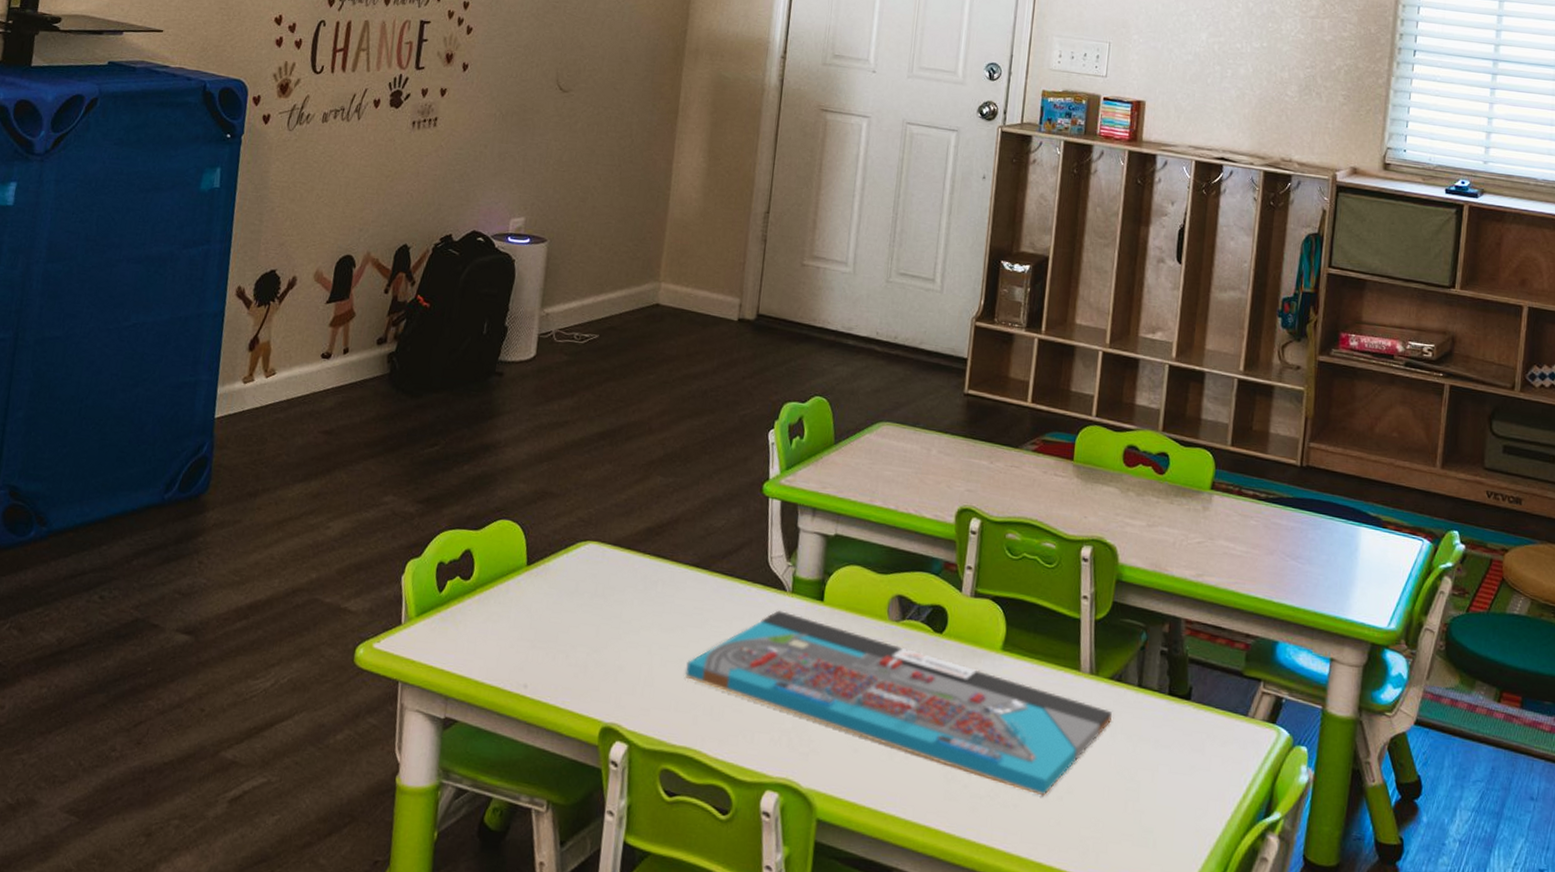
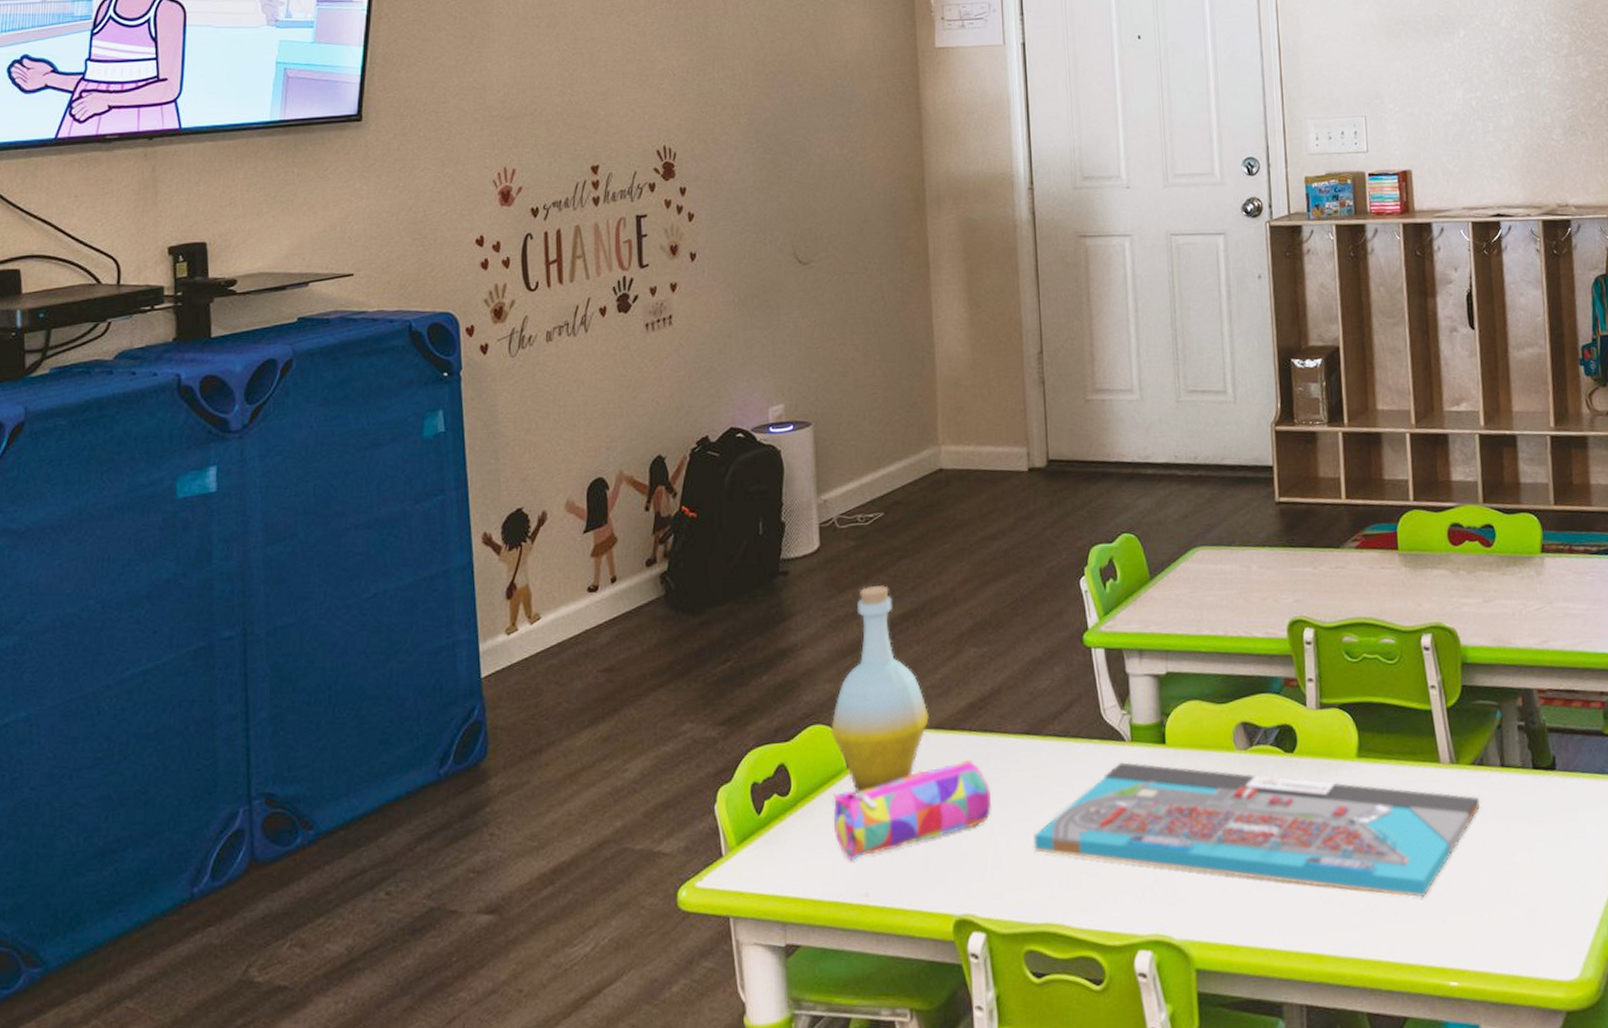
pencil case: none [505,578,654,652] -> present [832,759,991,861]
bottle: none [517,400,609,591] -> present [831,585,929,794]

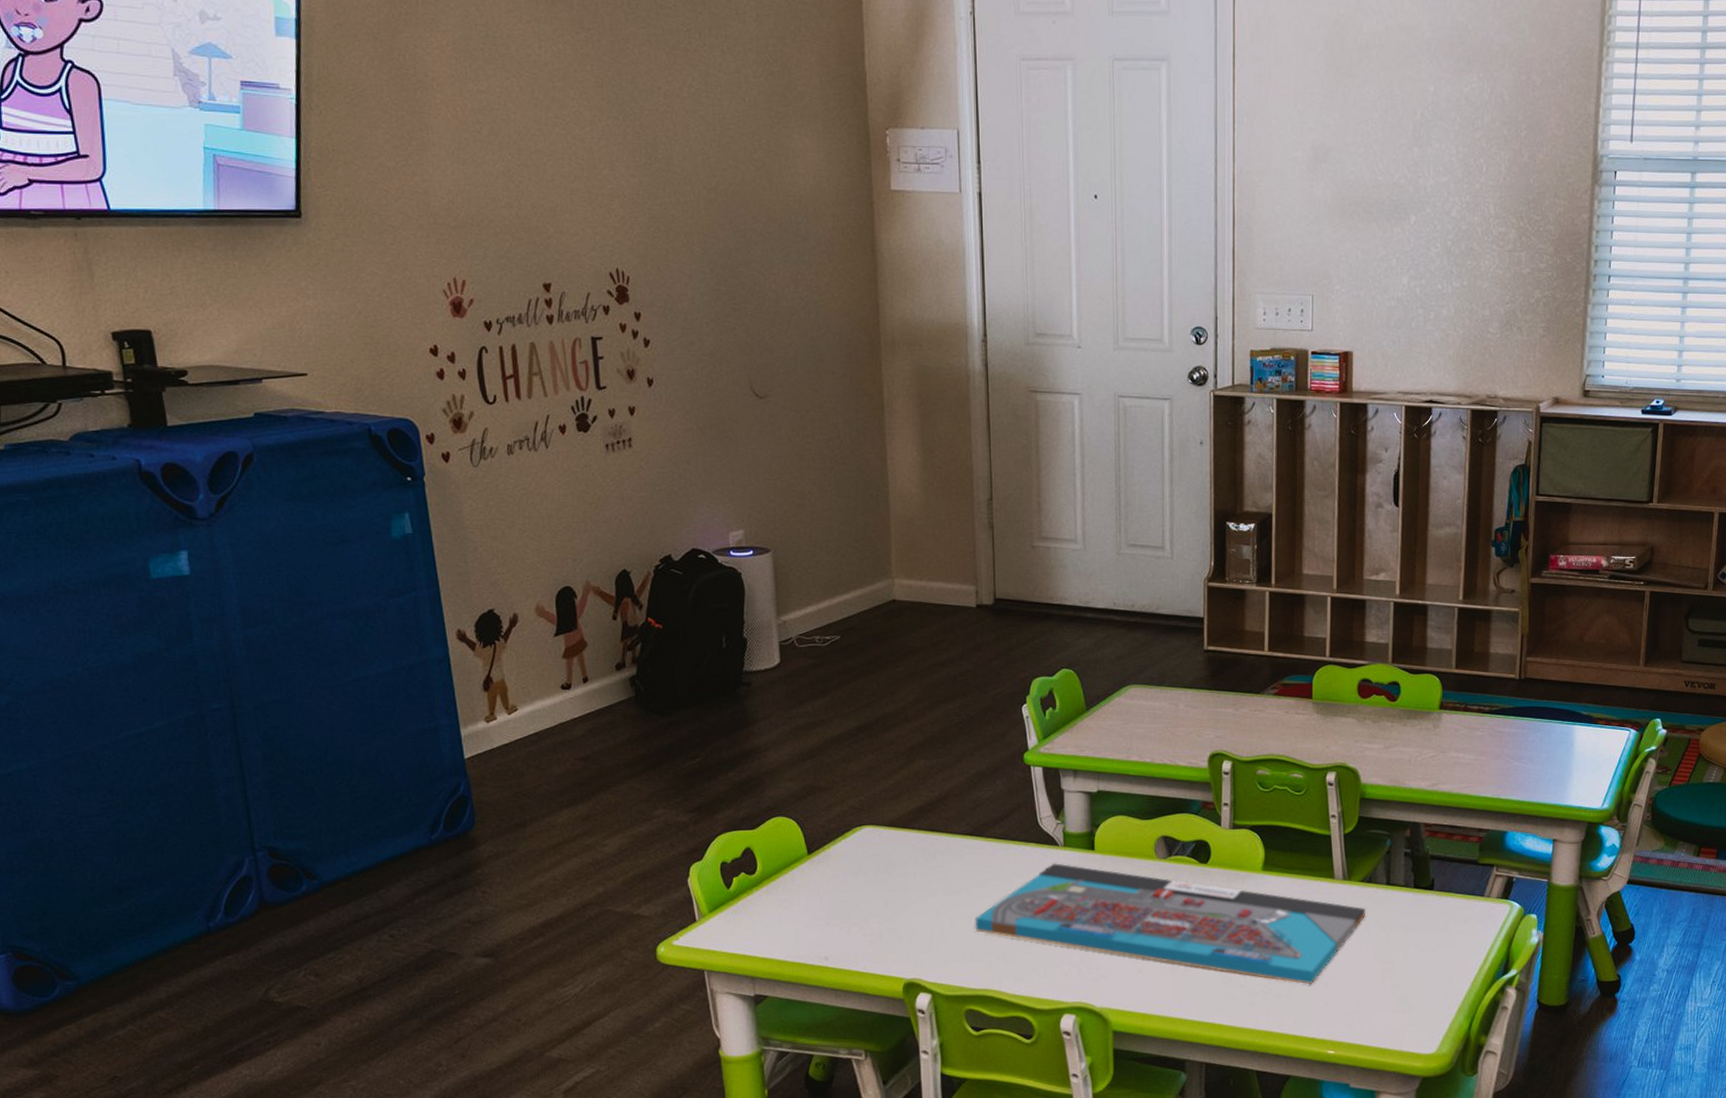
bottle: present [831,585,929,794] -> none [793,701,882,876]
pencil case: present [832,759,991,861] -> none [795,853,937,930]

